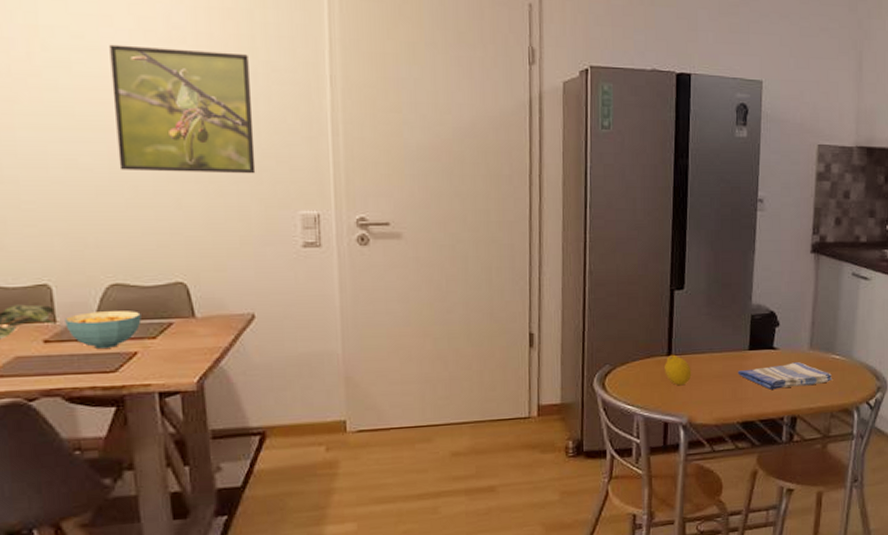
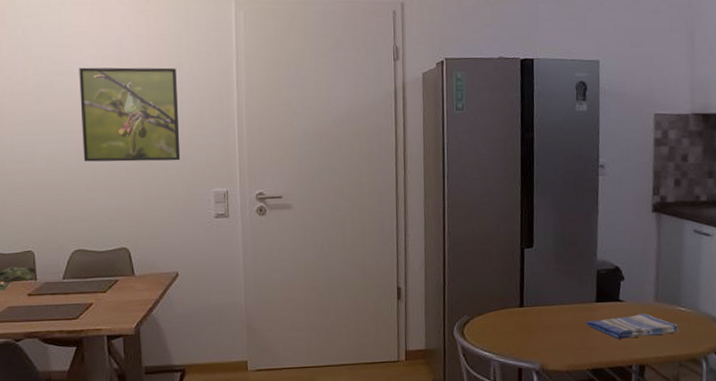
cereal bowl: present [65,311,142,348] -> none [43,270,96,300]
fruit: present [665,354,692,386] -> none [517,306,543,335]

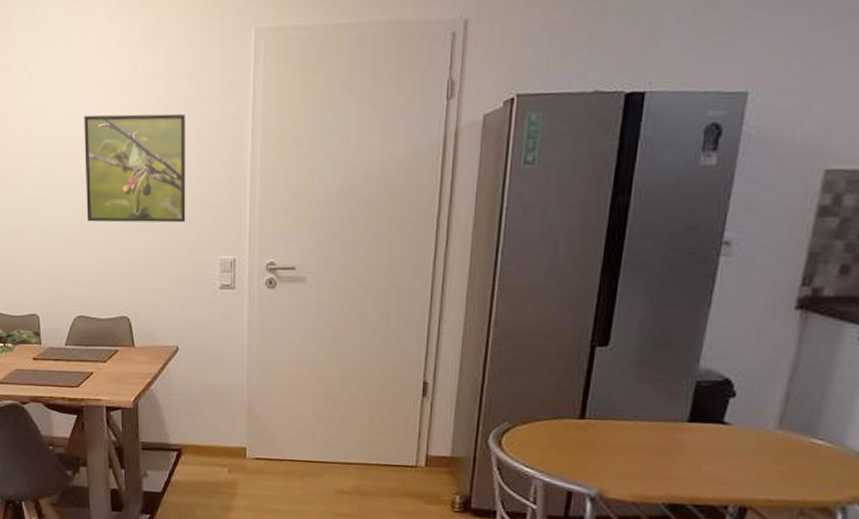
dish towel: present [586,314,679,339] -> none [669,442,809,473]

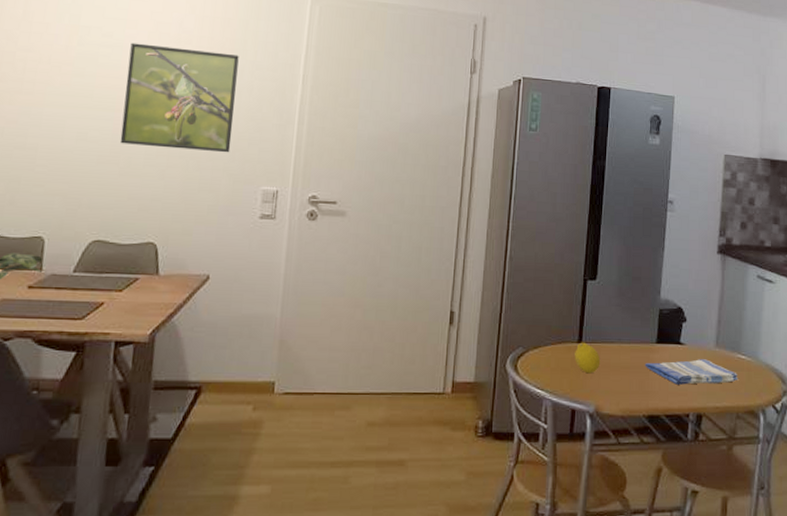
fruit: none [574,418,609,454] -> present [575,342,601,374]
dish towel: none [669,442,809,473] -> present [645,359,738,385]

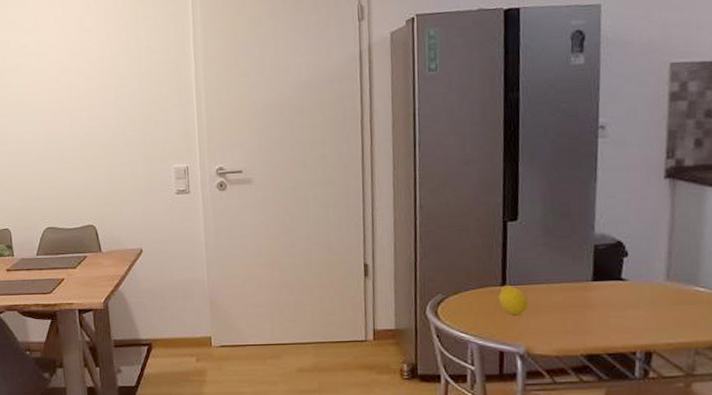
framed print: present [119,42,239,153] -> none [43,44,141,142]
dish towel: present [645,359,738,385] -> none [580,294,697,322]

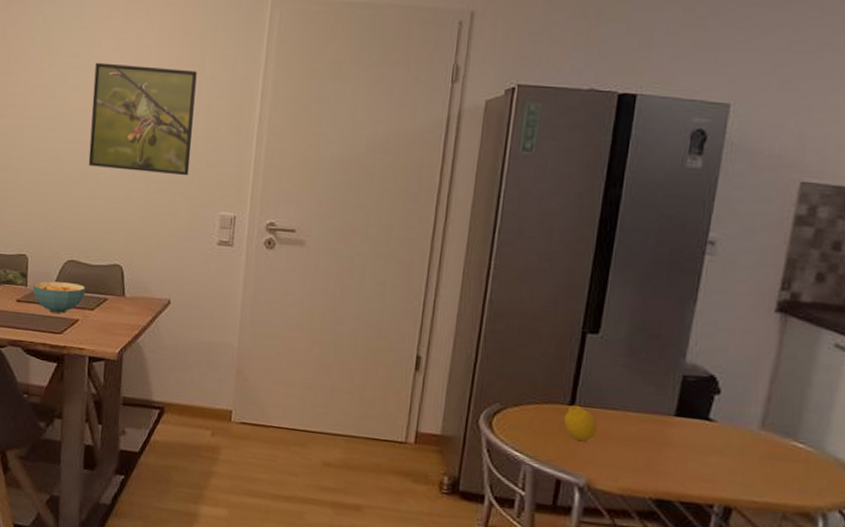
cereal bowl: none [19,247,66,276] -> present [33,281,86,313]
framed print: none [43,44,141,142] -> present [88,62,197,176]

